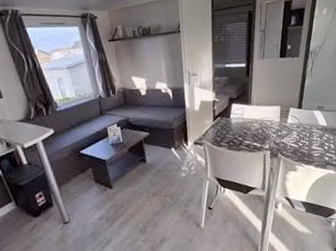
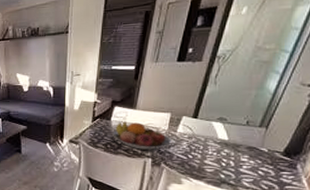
fruit bowl: none [233,117,284,144] -> present [113,121,171,150]

